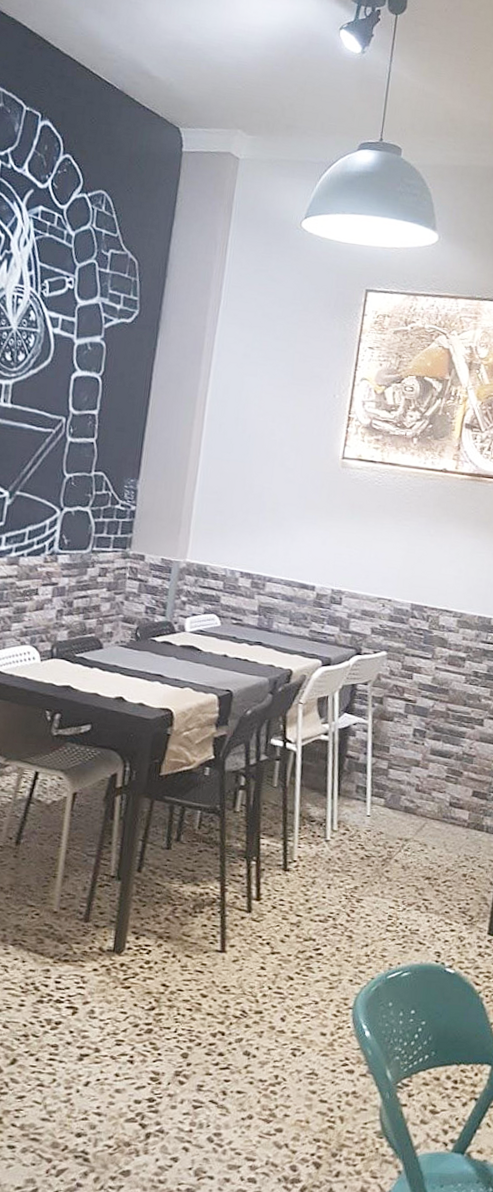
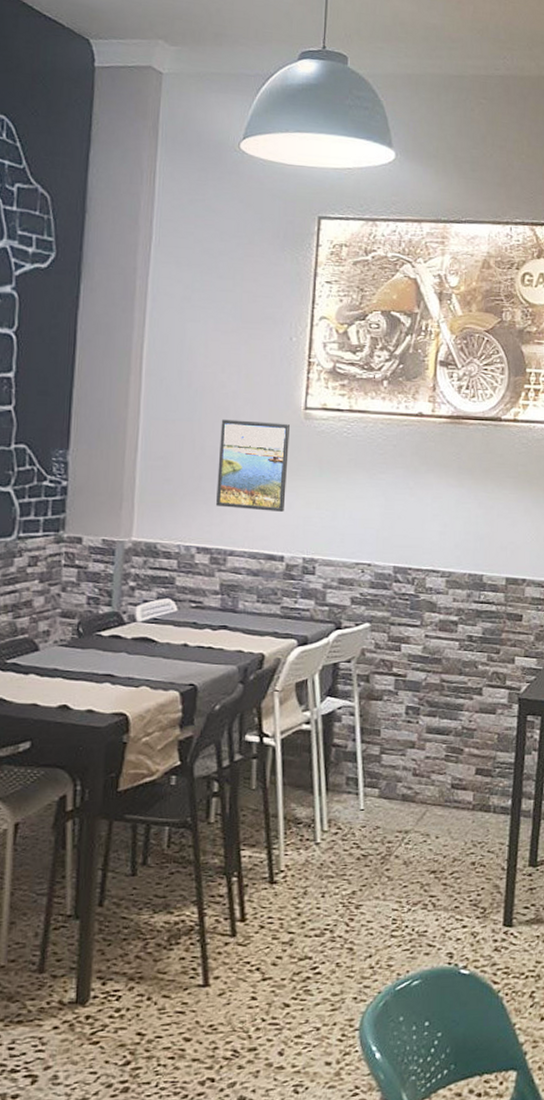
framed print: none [260,462,328,547] -> present [216,419,290,512]

